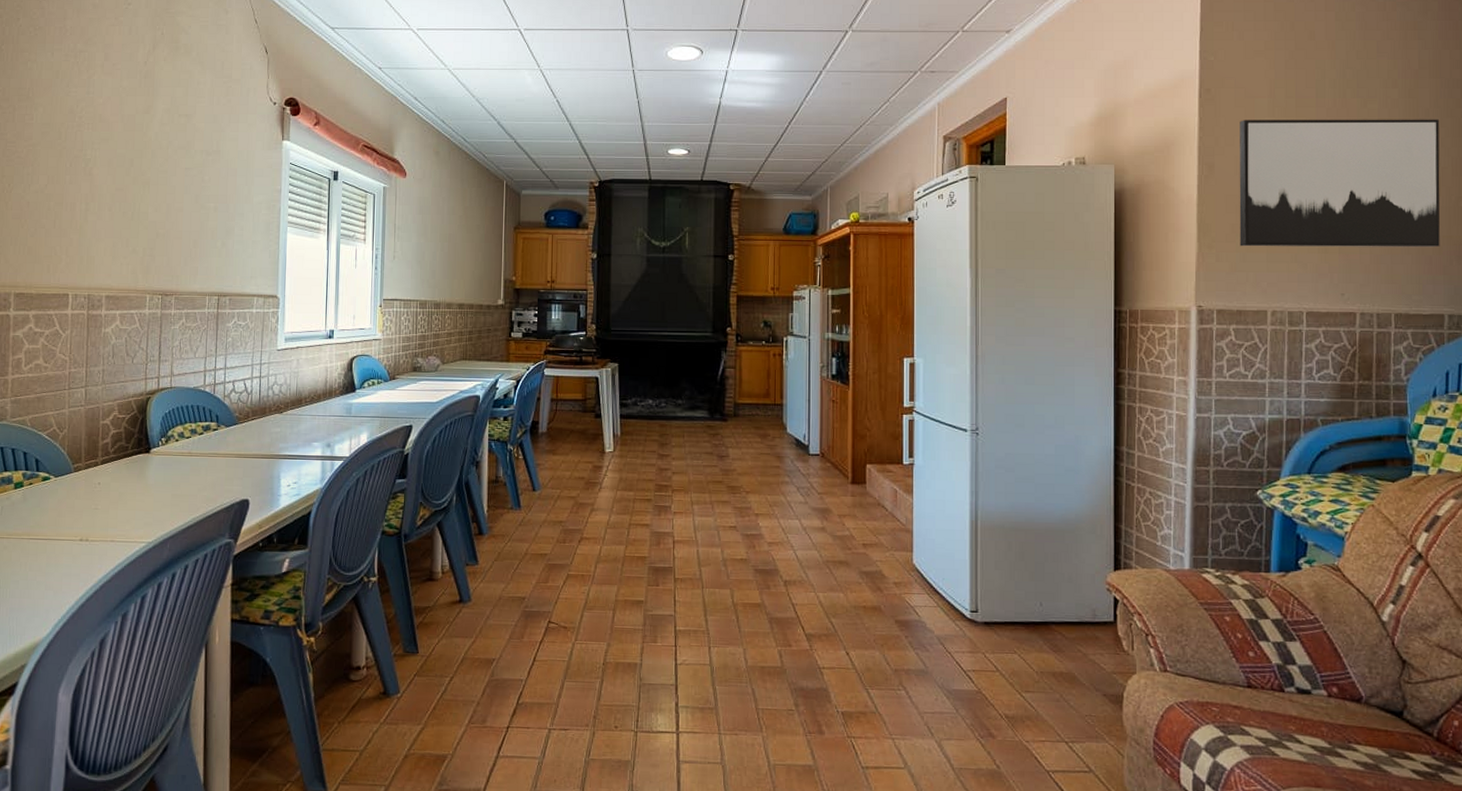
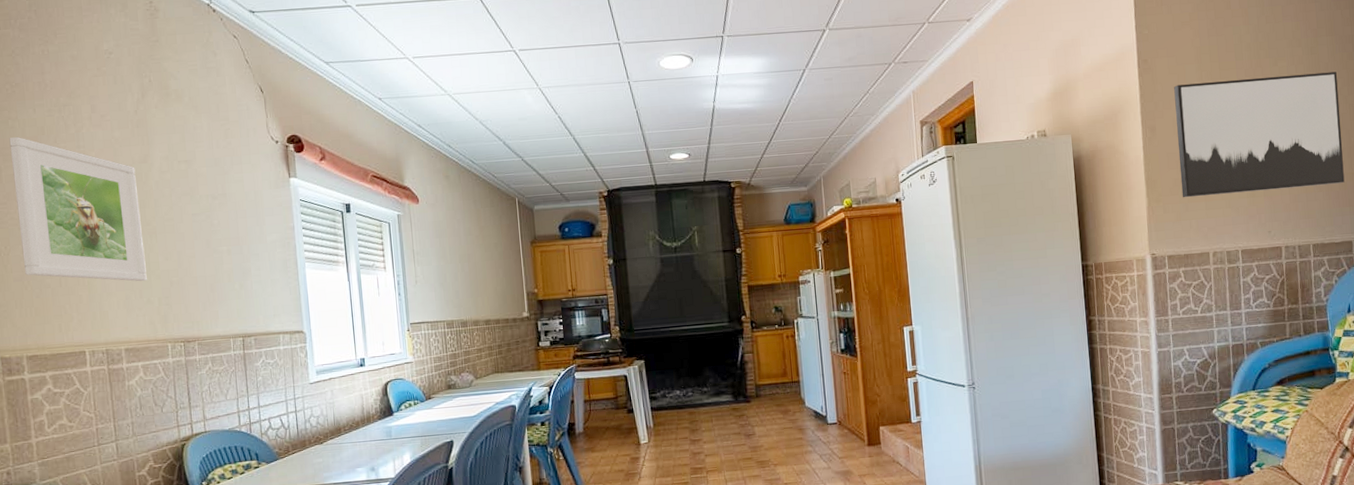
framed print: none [23,79,138,231] -> present [9,137,147,282]

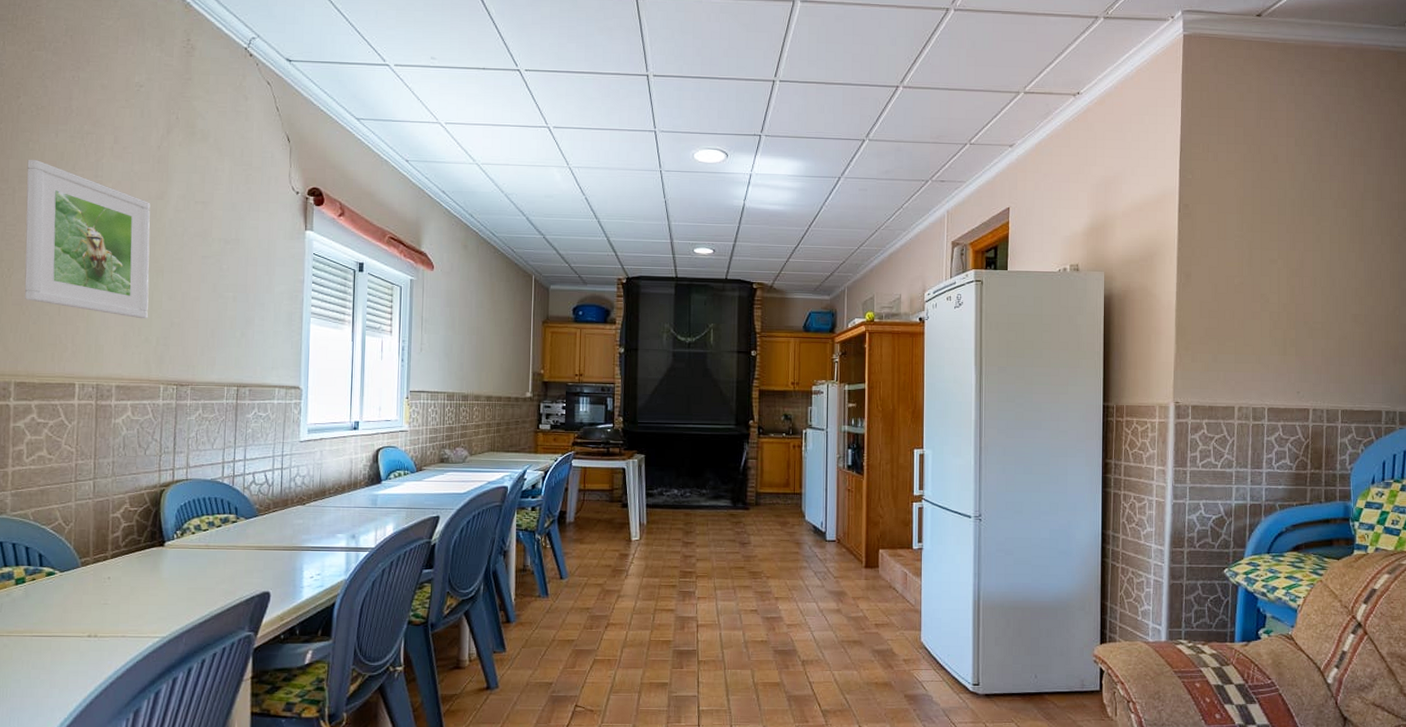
wall art: present [1174,71,1345,198] -> none [1212,233,1380,352]

